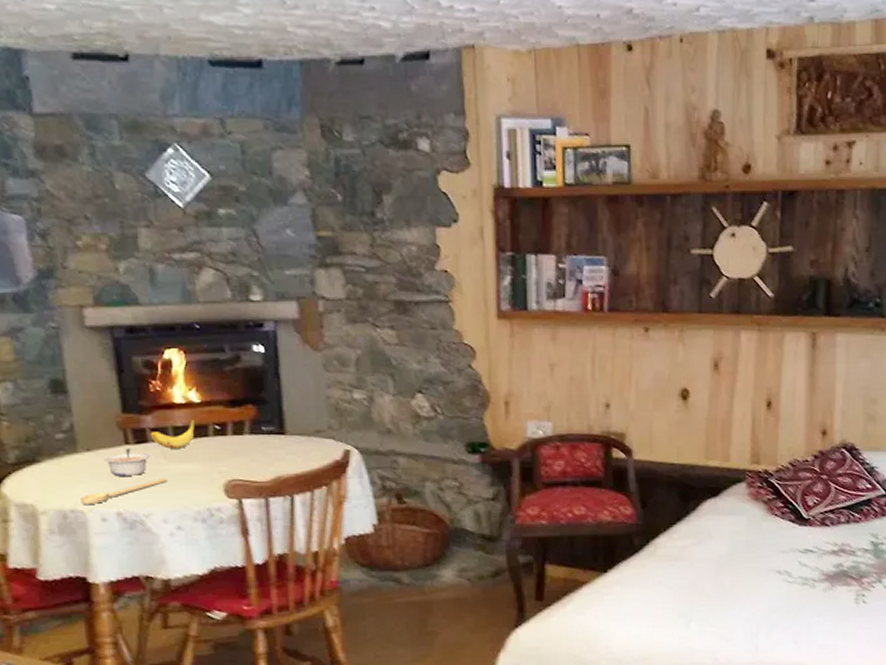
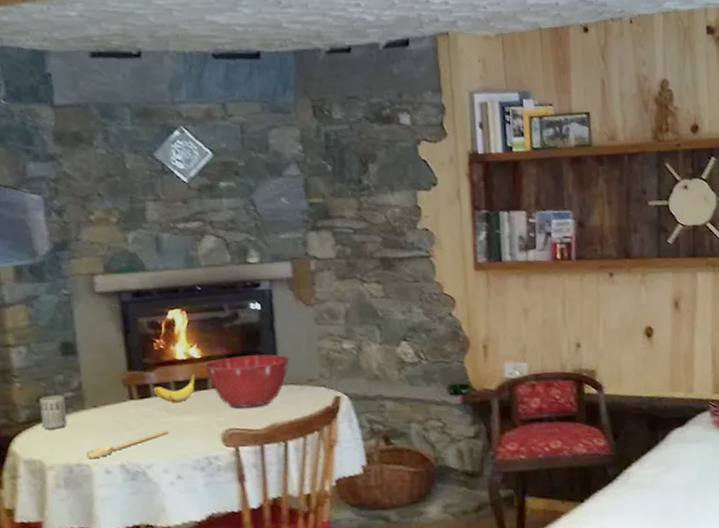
cup: none [29,436,60,473] -> present [40,395,67,430]
legume: present [103,448,150,476] -> none [109,403,153,430]
mixing bowl: none [204,402,296,458] -> present [204,354,290,408]

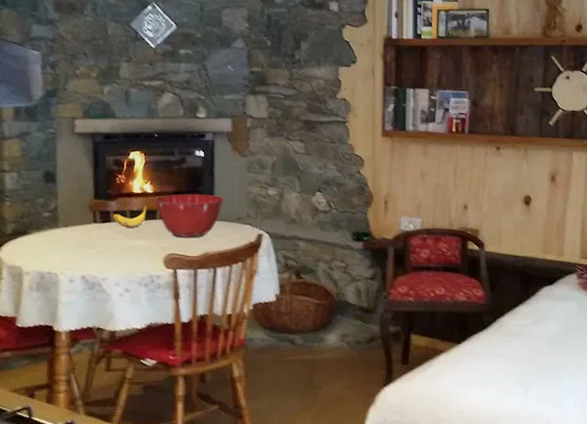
cup: present [40,395,67,430] -> none [23,214,44,242]
spoon: present [86,429,168,459] -> none [56,250,122,269]

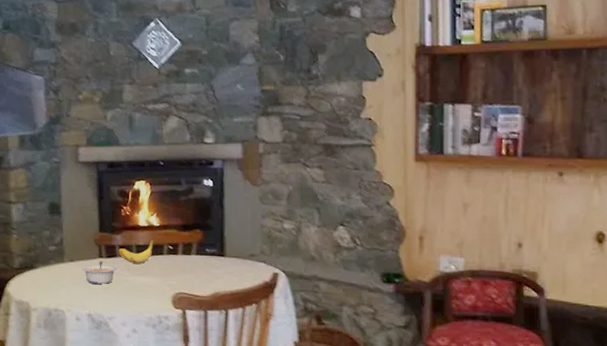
legume: none [76,226,111,247] -> present [82,261,117,284]
mixing bowl: present [155,194,224,237] -> none [161,227,235,275]

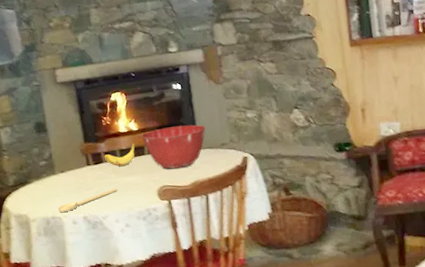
spoon: none [62,287,128,306] -> present [58,188,117,213]
legume: present [82,261,117,284] -> none [73,168,105,190]
mixing bowl: none [161,227,235,275] -> present [141,125,206,169]

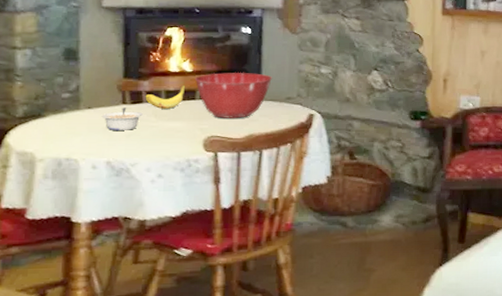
spoon: present [58,188,117,213] -> none [76,133,155,155]
legume: none [73,168,105,190] -> present [101,107,143,130]

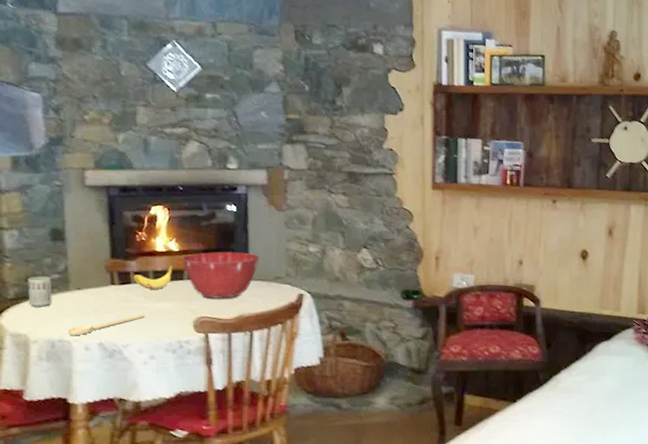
cup: none [37,95,63,126] -> present [28,276,52,307]
spoon: none [76,133,155,155] -> present [68,314,145,336]
legume: present [101,107,143,130] -> none [91,288,132,312]

